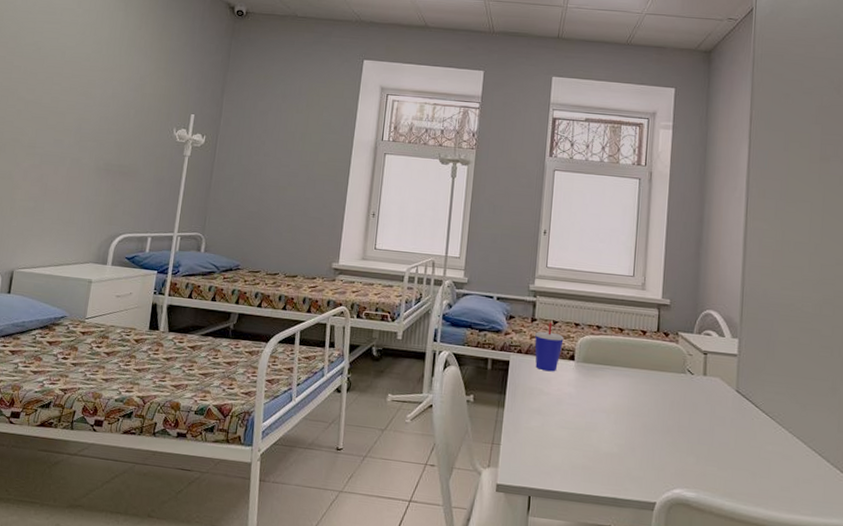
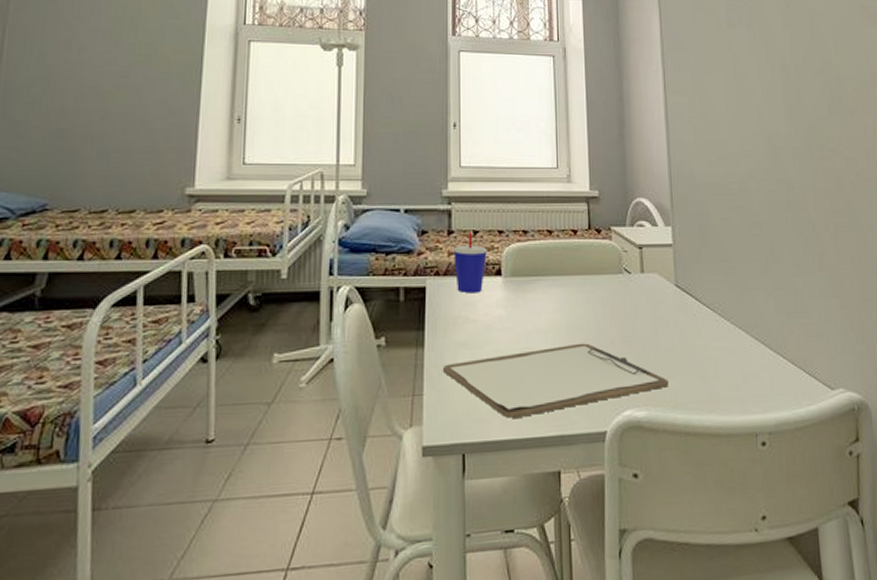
clipboard: none [517,424,720,478] -> present [442,343,669,418]

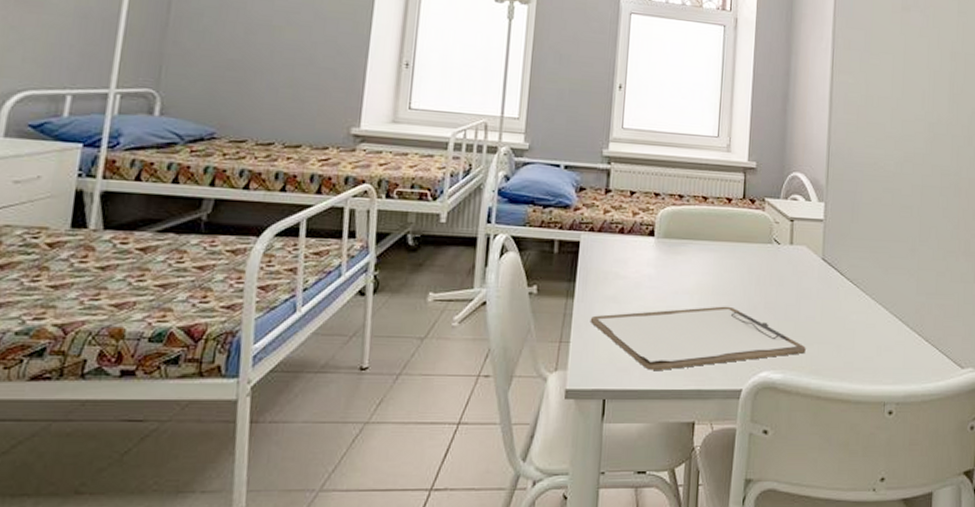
beverage cup: present [454,233,487,294] -> none [609,193,642,251]

